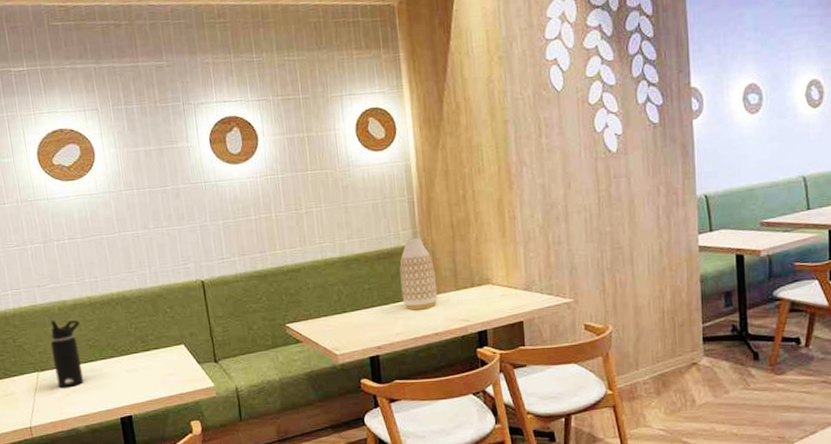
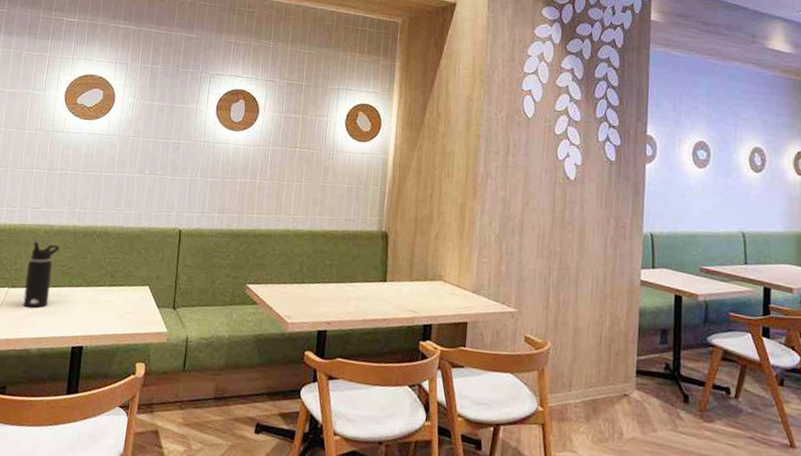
vase: present [399,237,438,312] -> none [358,224,394,295]

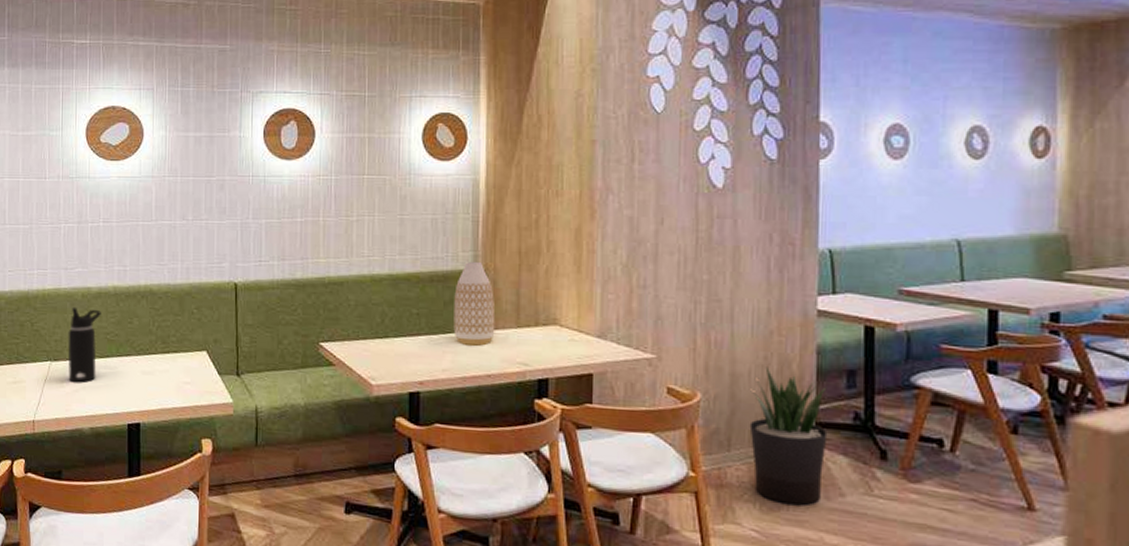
vase: none [358,224,394,295] -> present [453,261,496,347]
planter: none [586,323,645,438] -> present [749,367,828,506]

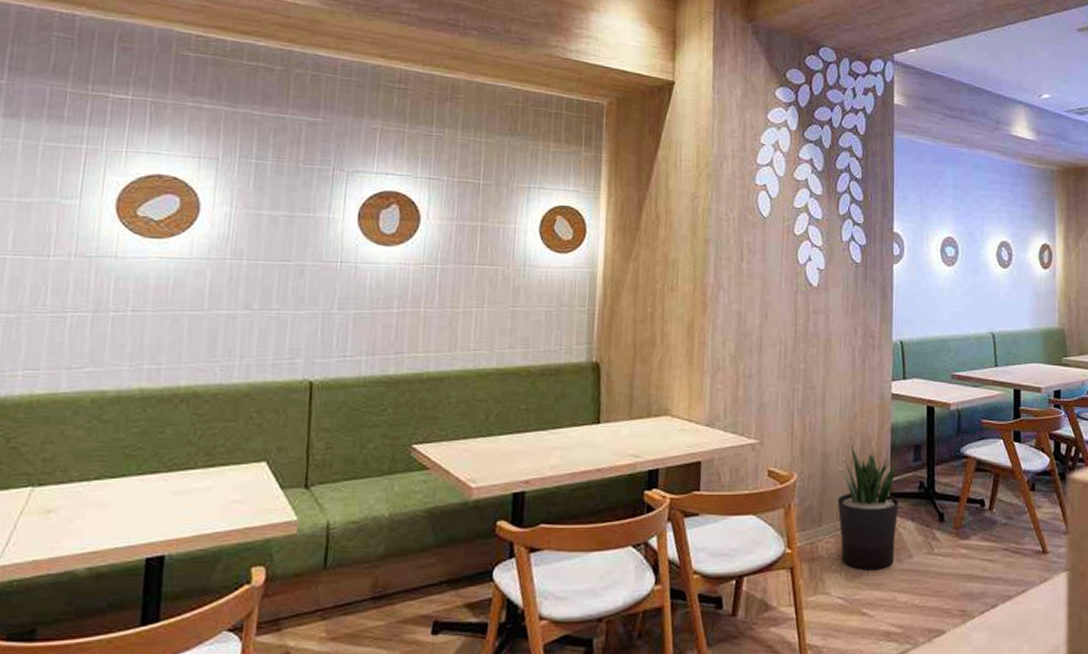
water bottle: present [68,306,101,383] -> none [59,415,119,512]
vase: present [453,261,496,347] -> none [564,354,608,441]

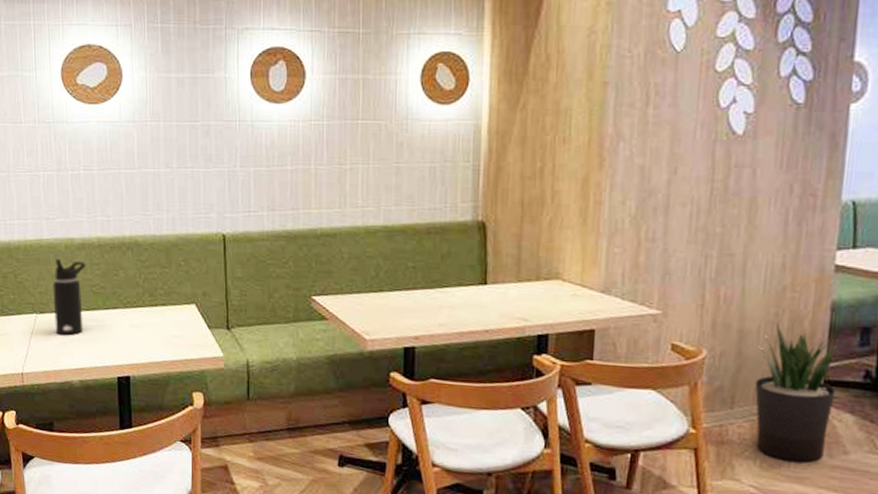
water bottle: none [59,415,119,512] -> present [52,258,86,336]

